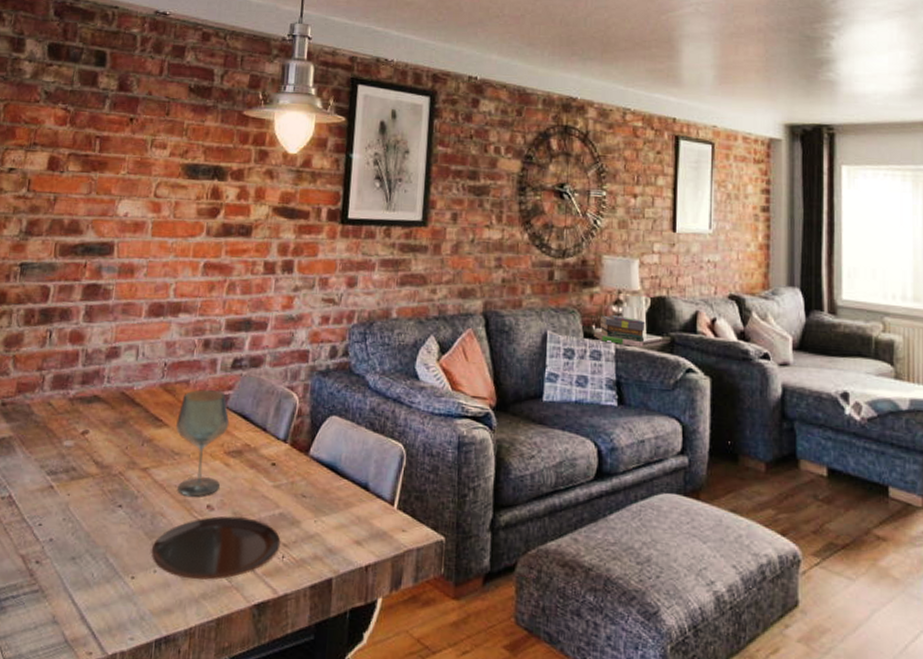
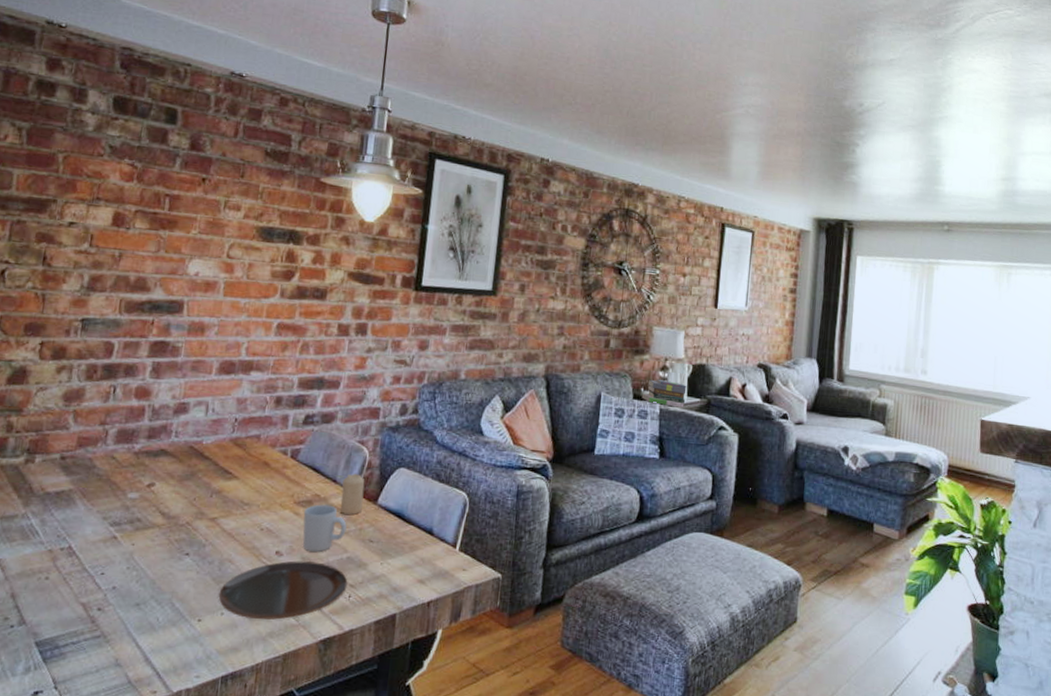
wine glass: present [176,389,230,497] -> none [246,444,300,544]
mug: none [233,454,278,507] -> present [302,504,347,552]
candle: none [270,421,296,467] -> present [340,473,365,515]

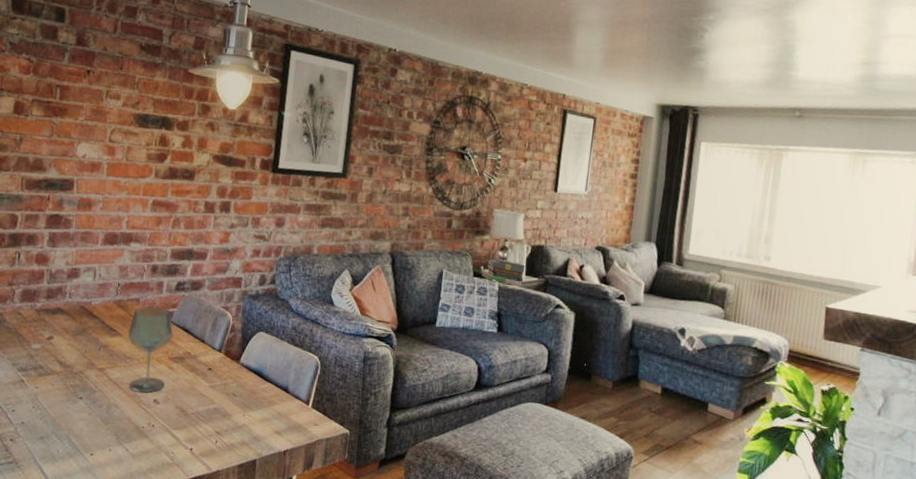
plate: present [218,560,348,620] -> none [107,408,215,458]
wine glass: none [246,444,300,544] -> present [128,306,174,393]
mug: present [302,504,347,552] -> none [176,360,214,402]
candle: present [340,473,365,515] -> none [207,335,229,371]

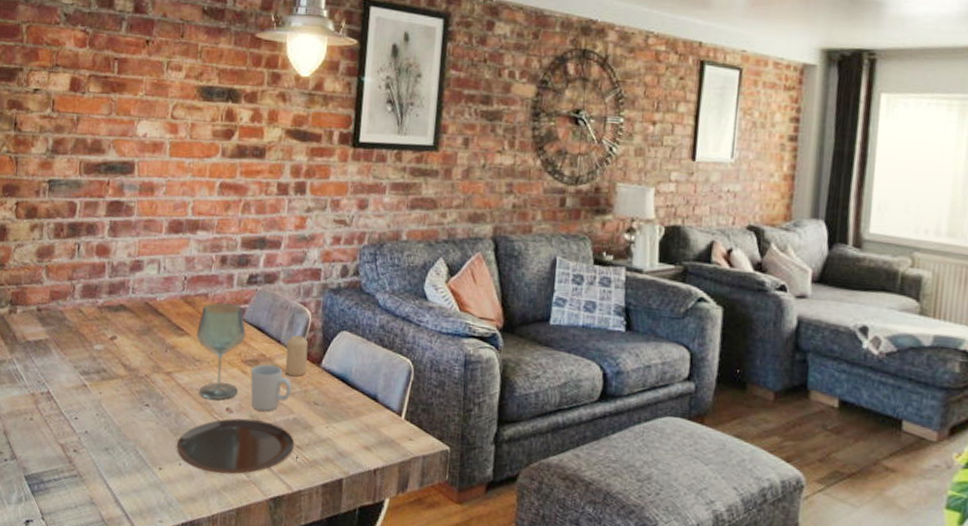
plate: none [107,408,215,458] -> present [176,418,295,475]
mug: none [176,360,214,402] -> present [250,364,292,411]
candle: none [207,335,229,371] -> present [285,334,309,376]
books: present [481,258,525,286] -> none [603,242,658,276]

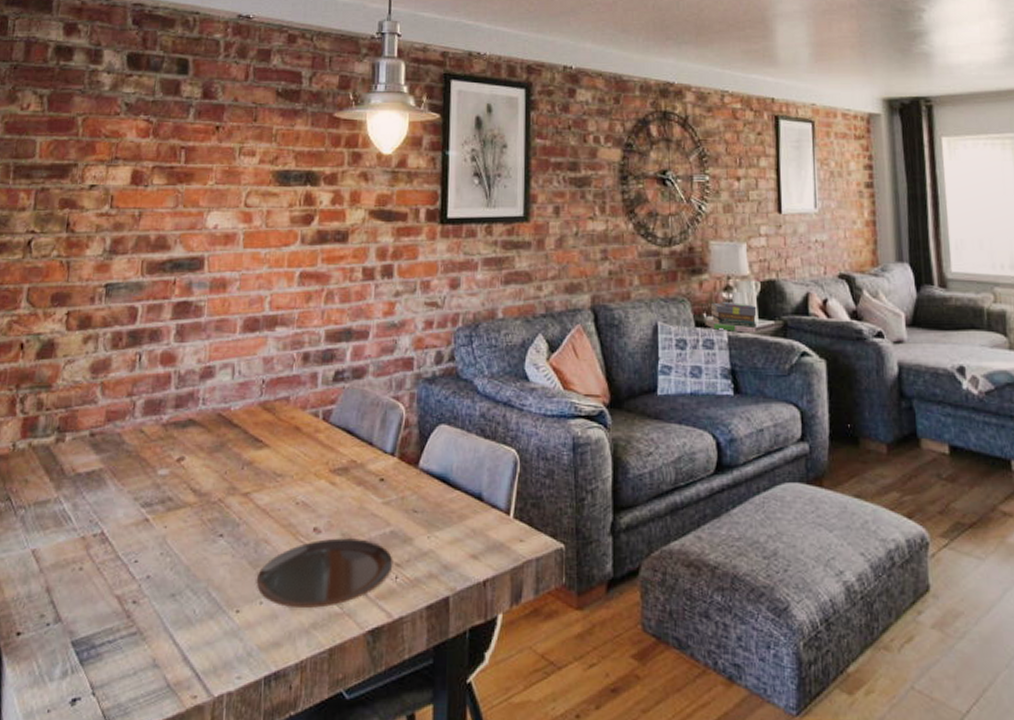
wine glass: present [196,302,246,400] -> none [277,406,334,520]
mug: present [250,364,292,411] -> none [340,471,388,526]
candle: present [285,334,309,376] -> none [378,433,404,481]
books: none [603,242,658,276] -> present [705,301,757,333]

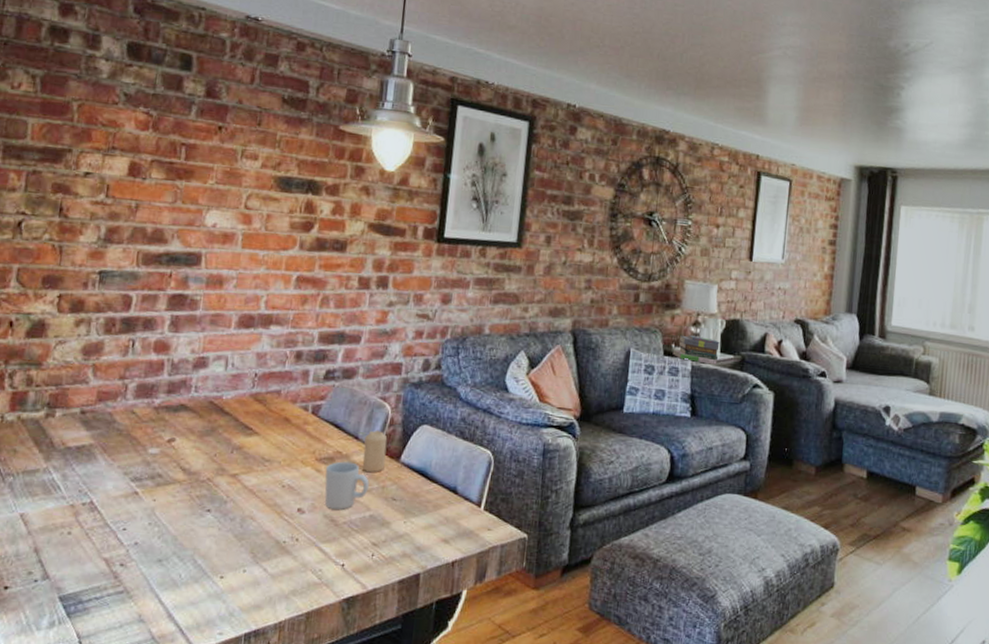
plate: present [256,538,393,608] -> none [240,518,371,578]
mug: none [340,471,388,526] -> present [324,461,370,510]
candle: none [378,433,404,481] -> present [362,429,388,472]

